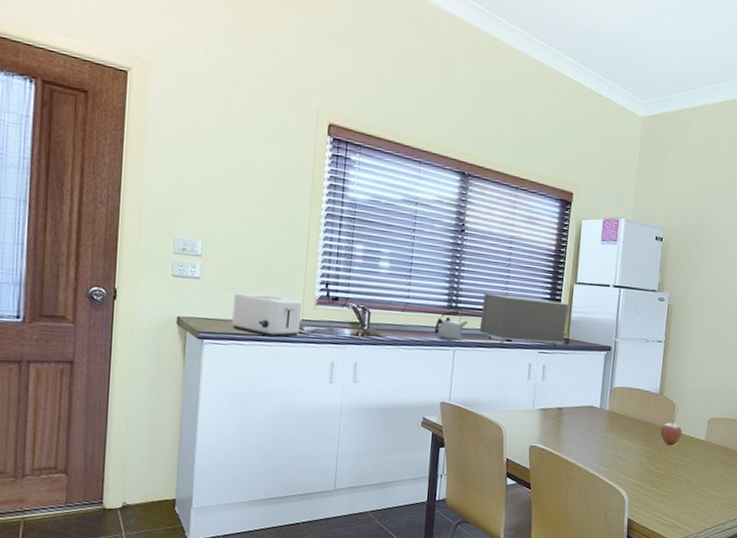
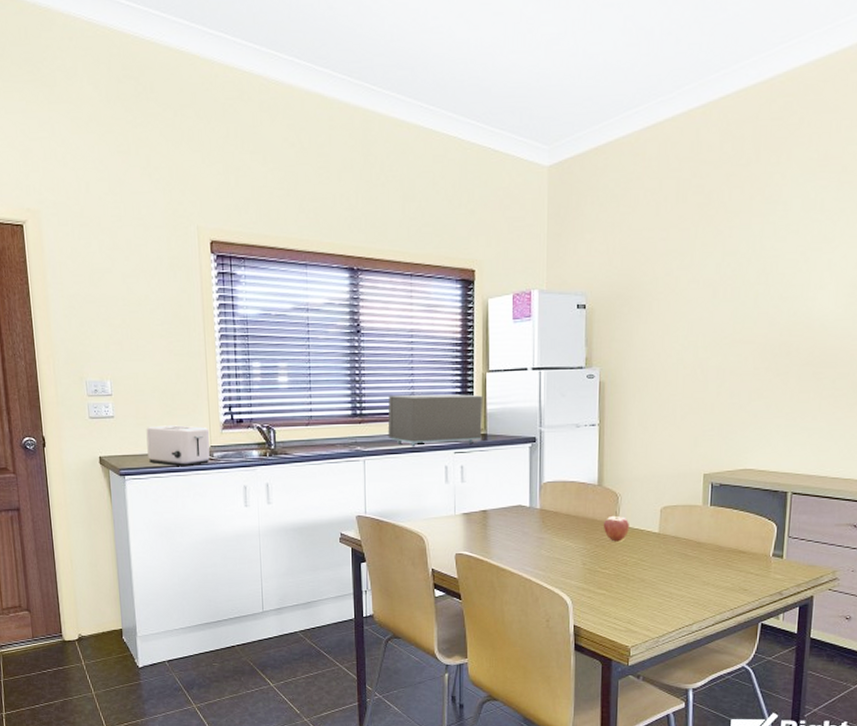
kettle: present [435,310,468,341] -> none [342,418,375,450]

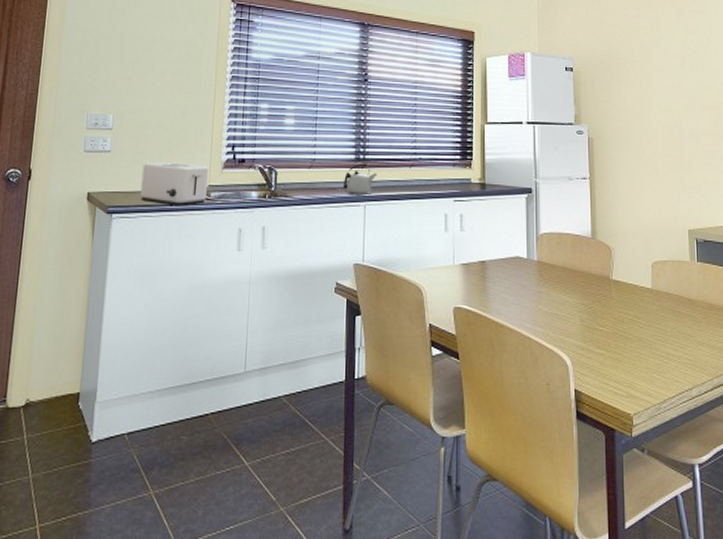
kettle: none [342,418,375,450] -> present [344,163,378,194]
microwave: present [387,394,483,447] -> none [389,141,482,194]
fruit: present [603,511,630,542] -> none [598,265,625,297]

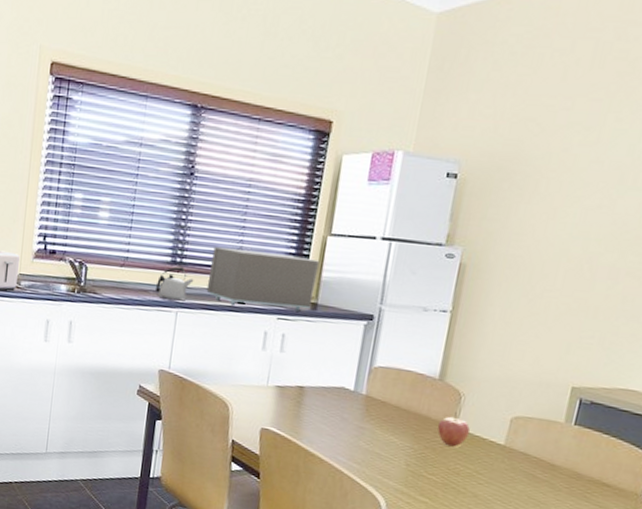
microwave: none [389,141,482,194] -> present [206,246,320,311]
fruit: none [598,265,625,297] -> present [437,412,471,447]

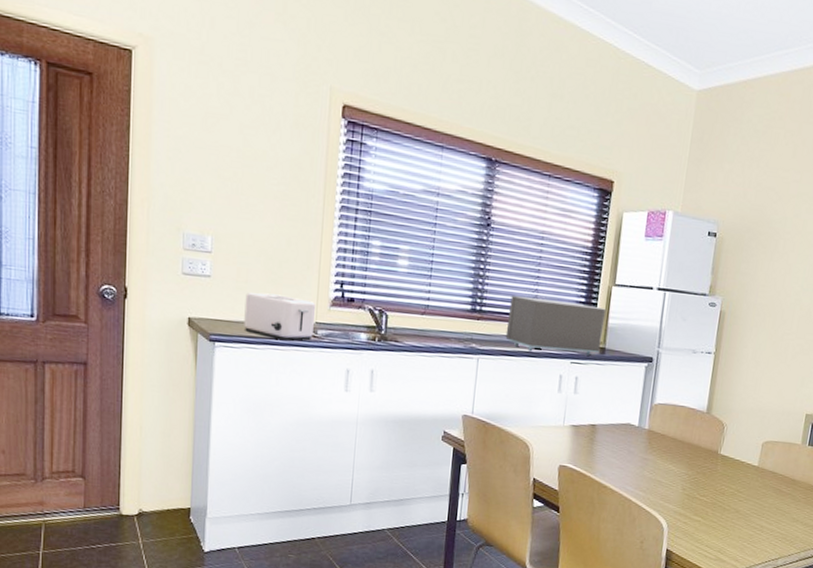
kettle: present [156,267,194,301] -> none [457,314,494,348]
fruit: present [437,412,471,447] -> none [706,440,732,471]

